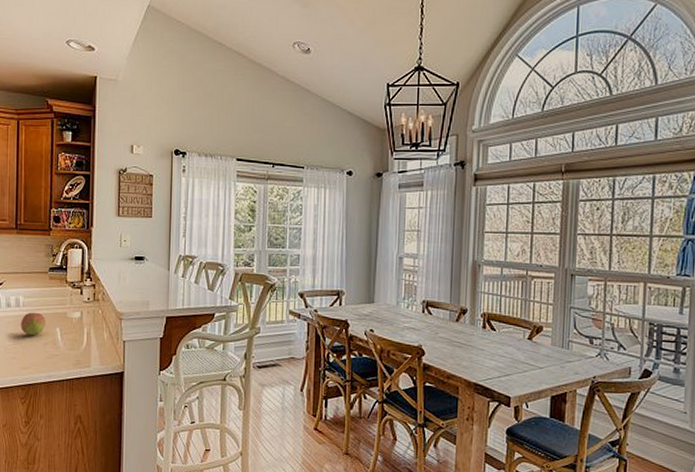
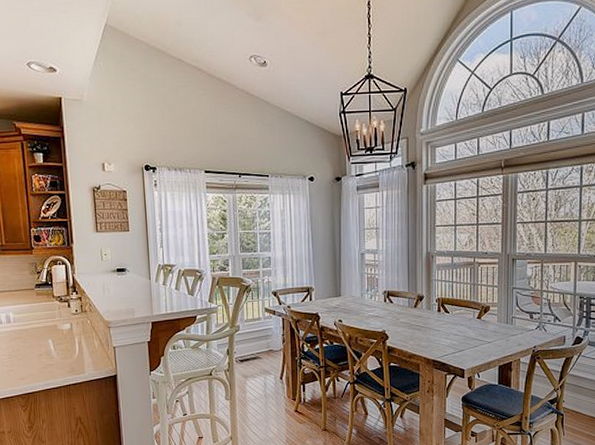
fruit: present [21,312,46,336] -> none [13,327,39,349]

